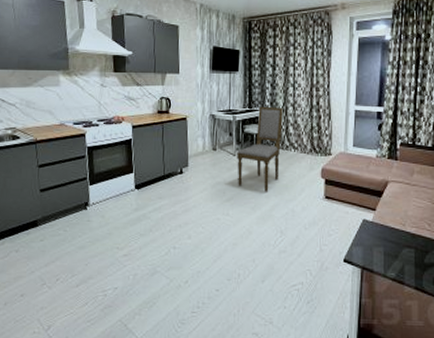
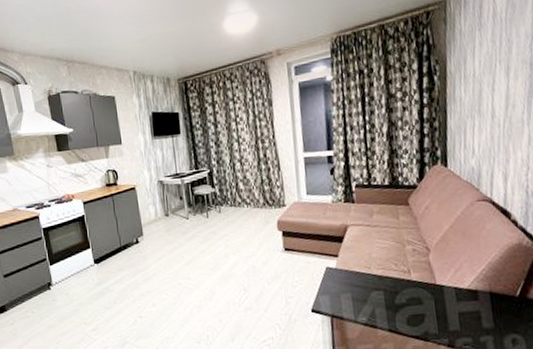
dining chair: present [237,106,283,192] -> none [190,165,235,252]

